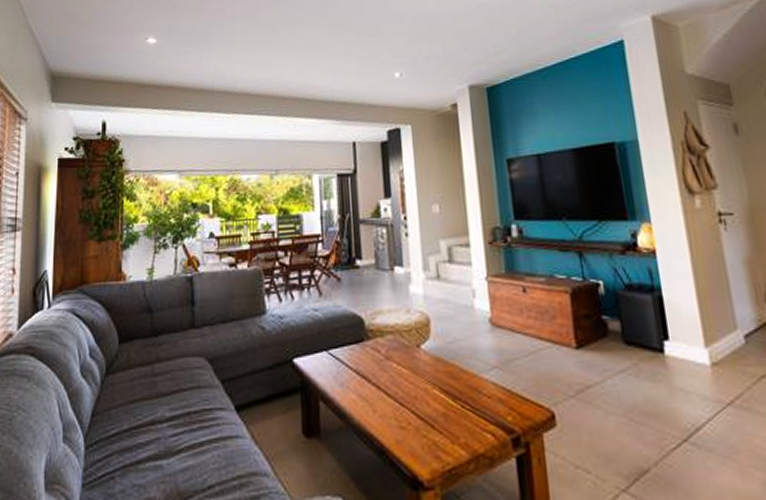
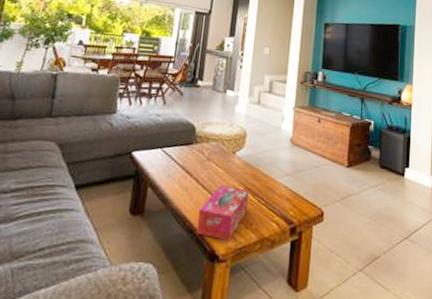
tissue box: none [386,388,449,462] -> present [196,184,249,241]

